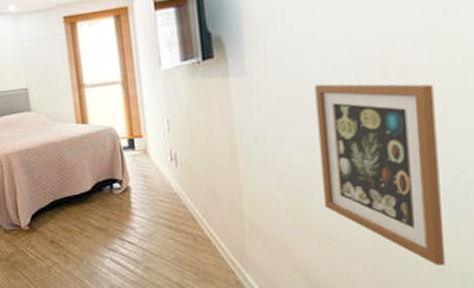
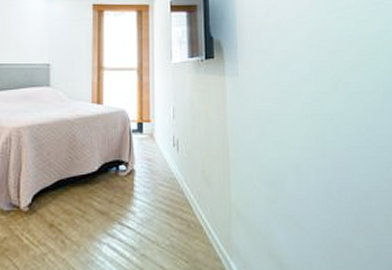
picture frame: present [314,83,446,265] -> none [287,90,380,253]

